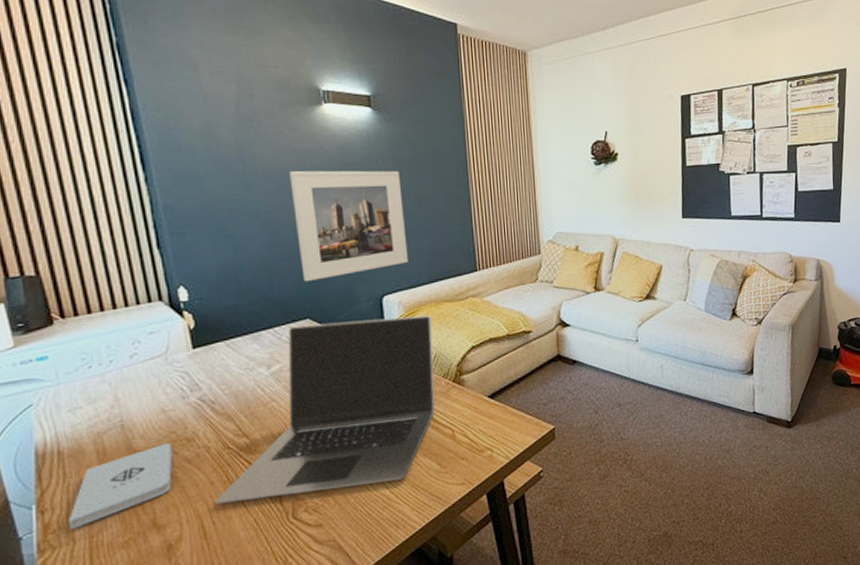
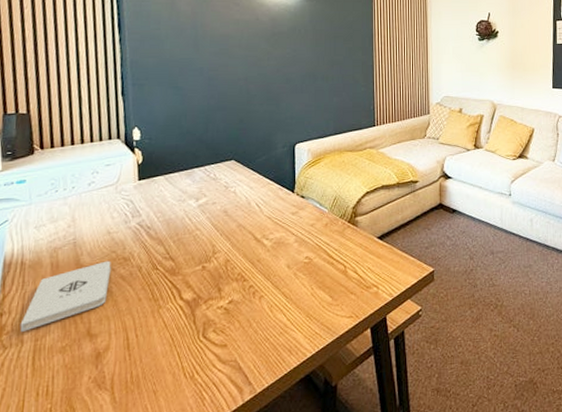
laptop: present [215,315,435,505] -> none [140,162,334,320]
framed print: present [289,170,409,282] -> none [230,38,319,129]

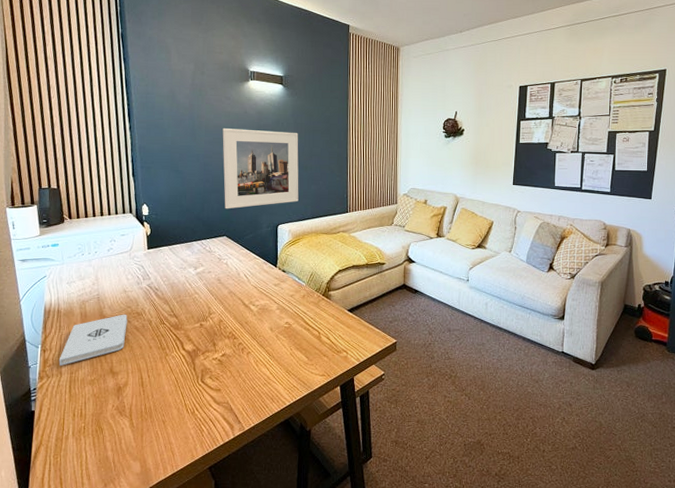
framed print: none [230,38,319,129] -> present [222,128,299,209]

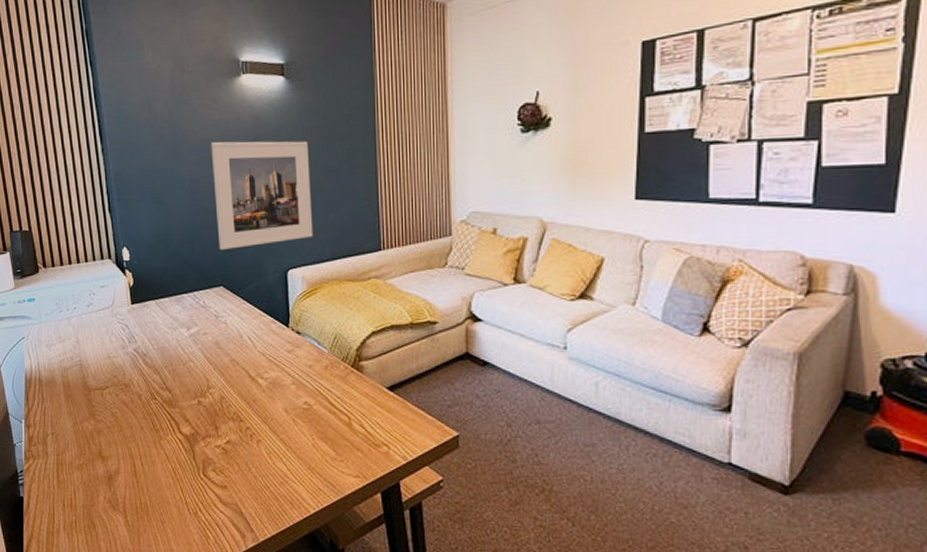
notepad: present [59,314,127,366] -> none [44,385,114,445]

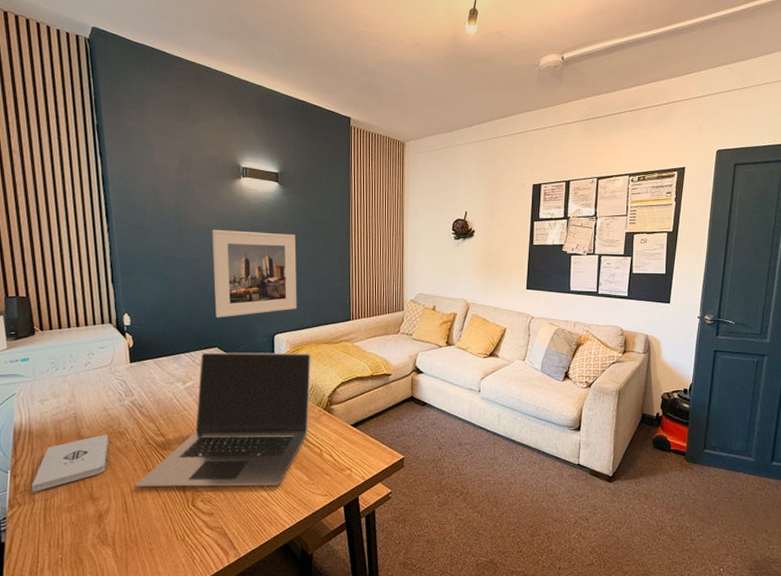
notepad: none [44,385,114,445] -> present [31,434,108,492]
laptop: none [144,292,334,459] -> present [136,352,311,487]

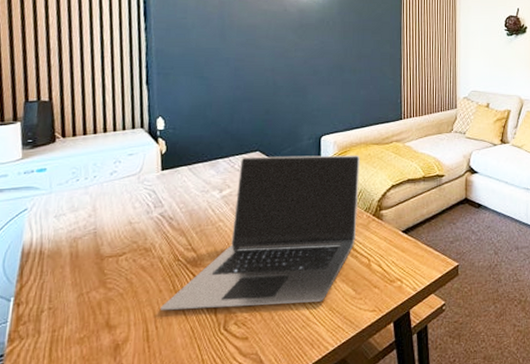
notepad: present [31,434,108,492] -> none [37,251,132,322]
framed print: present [212,230,297,318] -> none [257,28,346,120]

